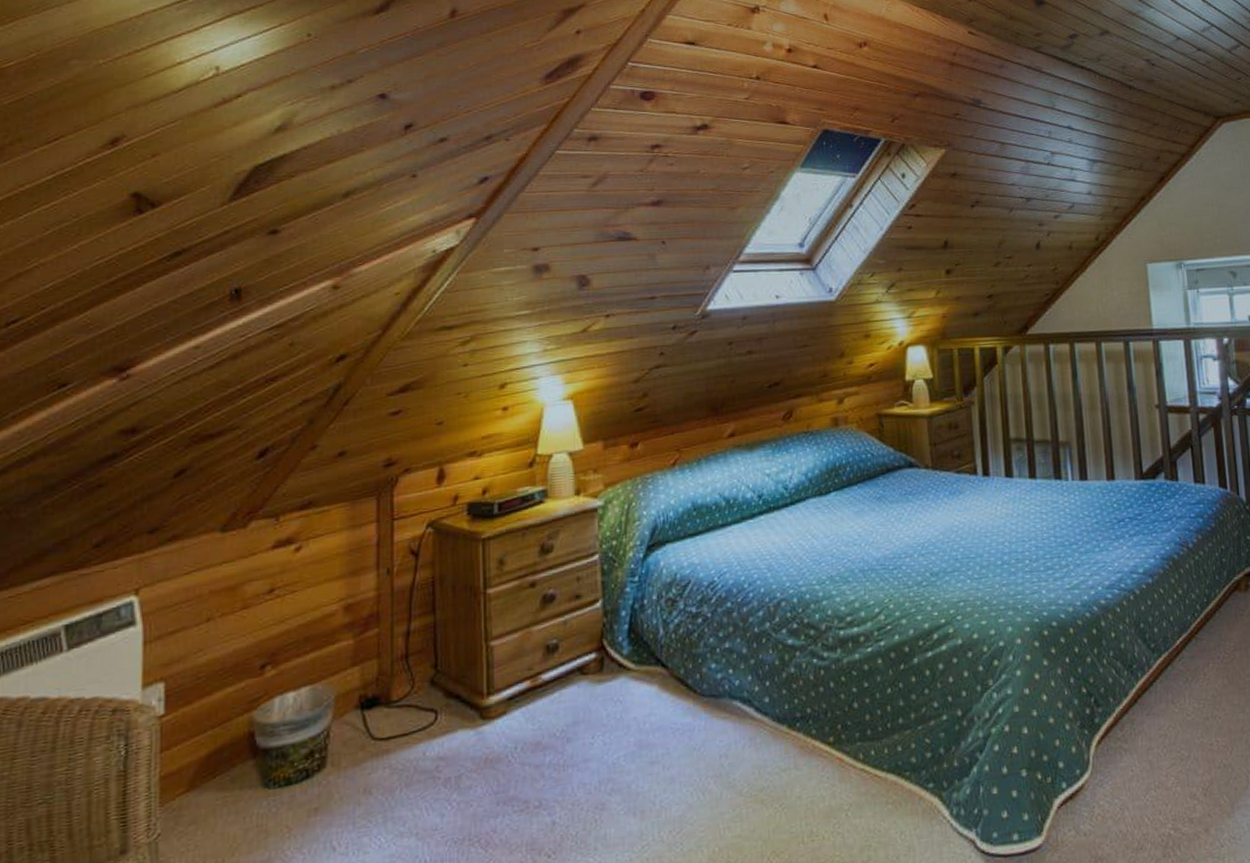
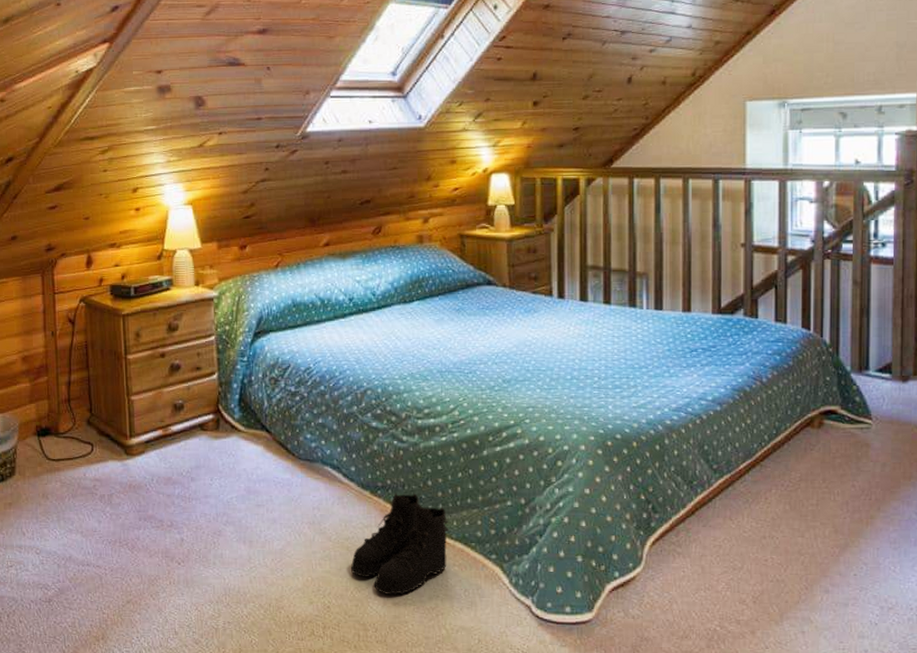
boots: none [766,720,880,855] -> present [350,492,449,596]

